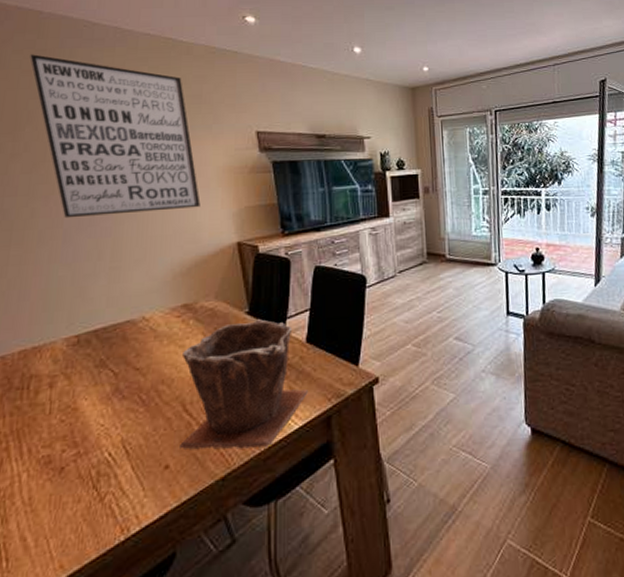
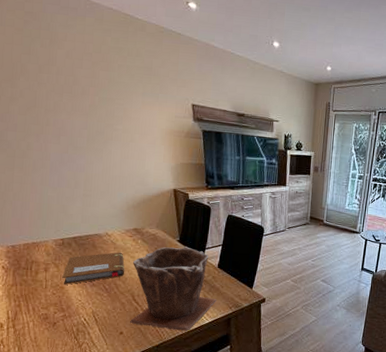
wall art: present [30,54,201,219] -> none [20,15,148,159]
notebook: none [76,341,171,405] -> present [62,252,125,285]

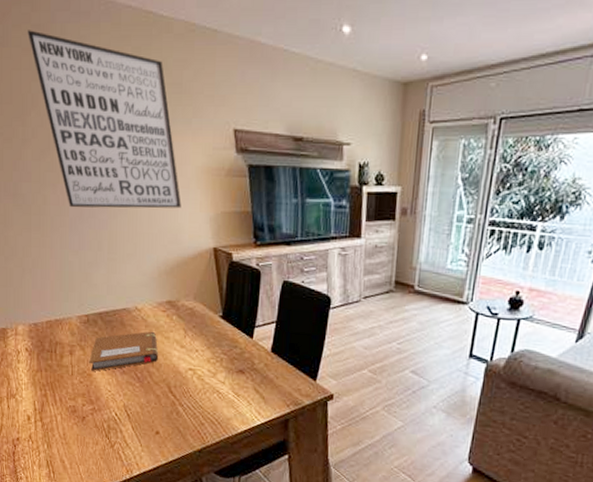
wall art: none [20,15,148,159] -> present [27,30,181,209]
plant pot: present [130,246,216,331] -> none [167,324,270,434]

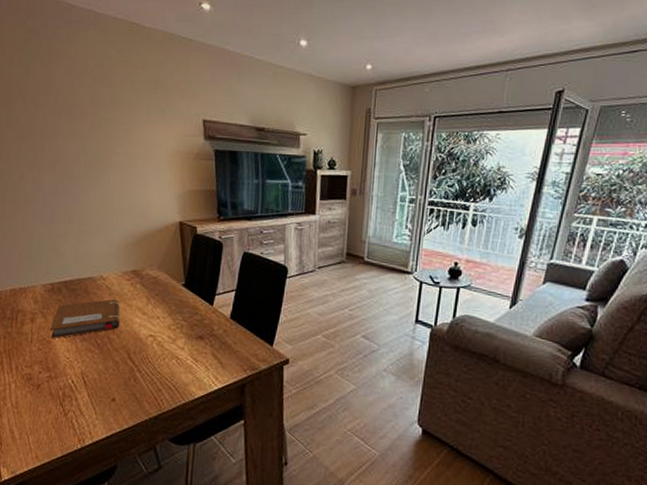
wall art: present [27,30,181,209] -> none [21,33,152,187]

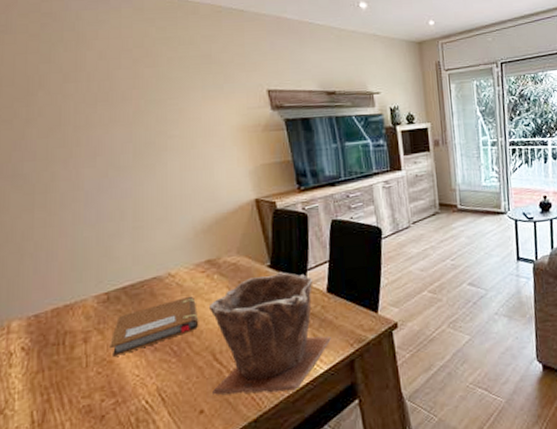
plant pot: none [124,292,228,400] -> present [209,272,331,395]

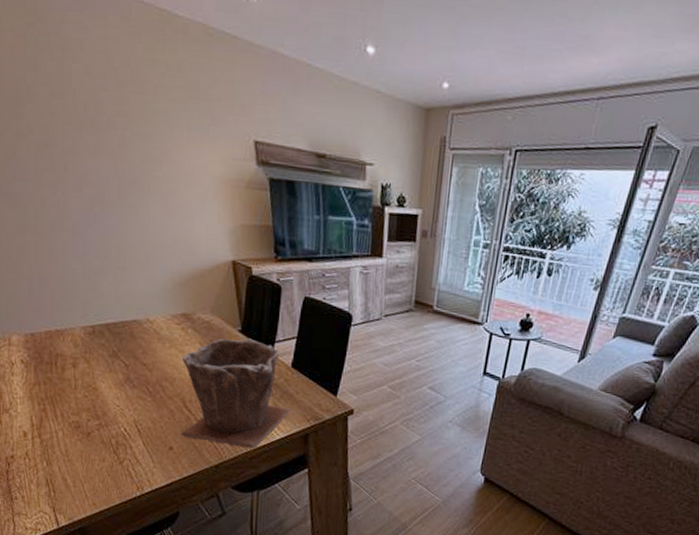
notebook: present [110,295,199,358] -> none [95,344,173,386]

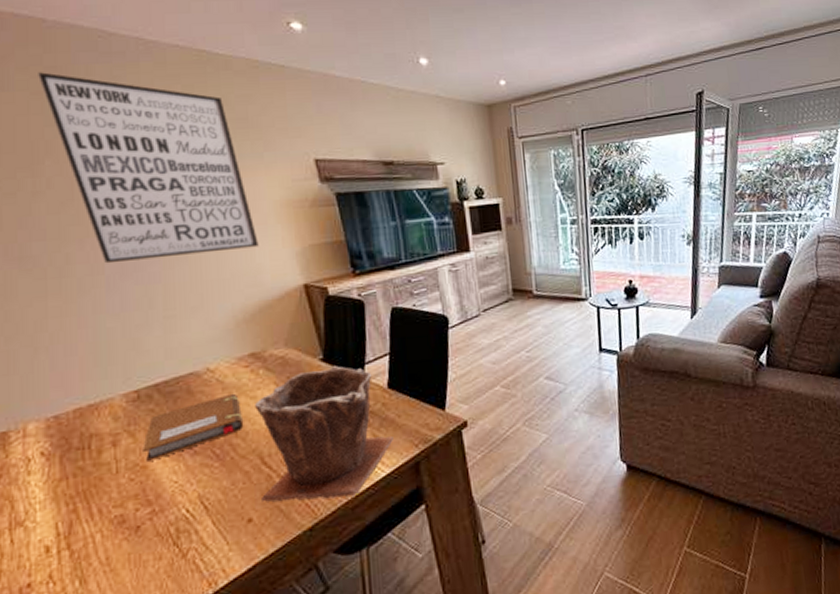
wall art: none [21,14,198,219] -> present [38,72,259,264]
notebook: none [95,344,173,386] -> present [142,393,244,463]

